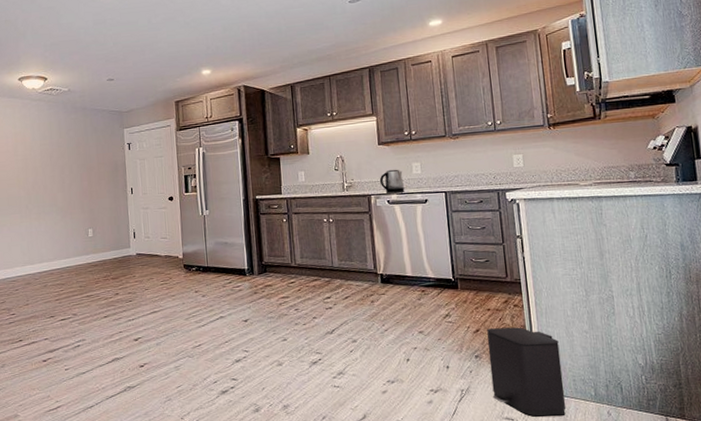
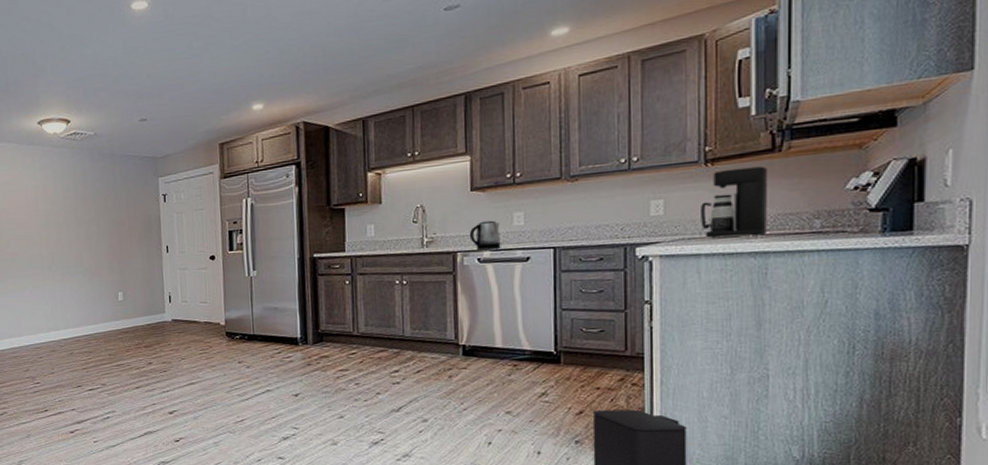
coffee maker: none [549,130,598,185] -> present [699,166,768,238]

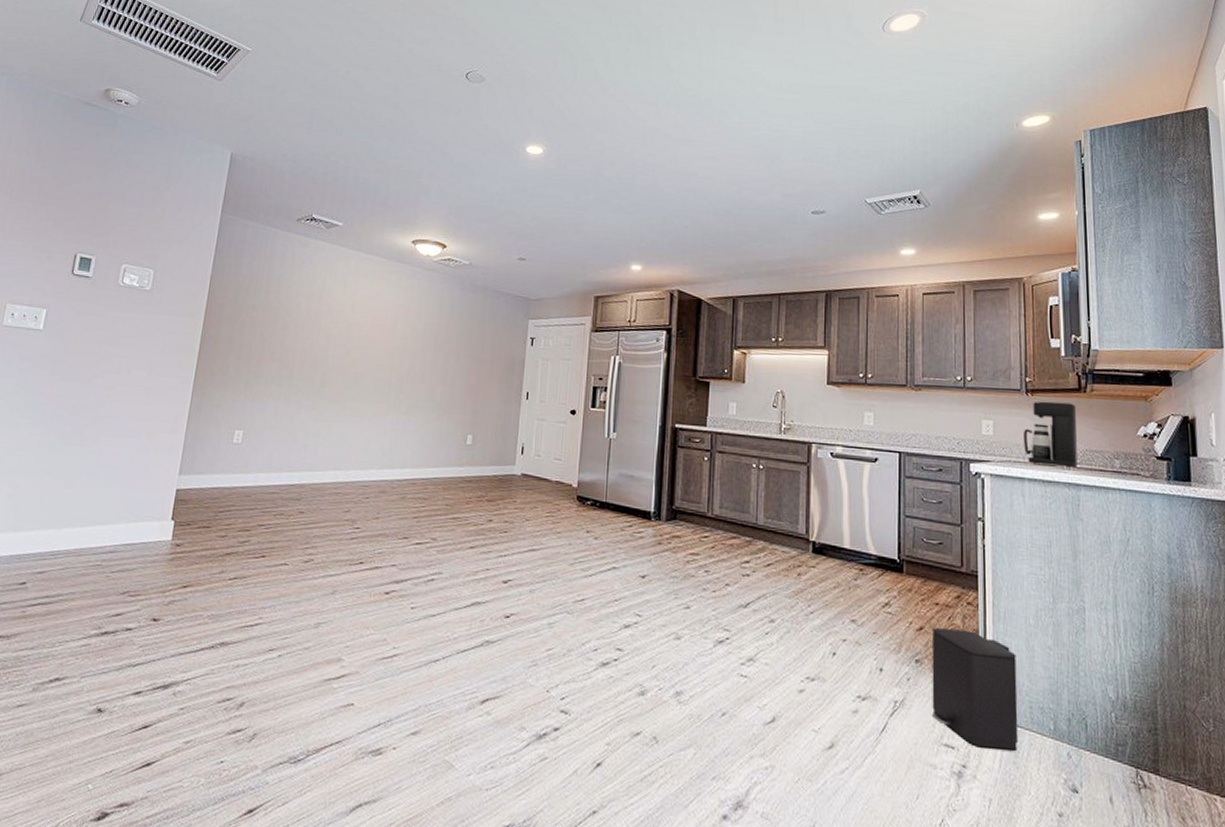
kettle: present [469,220,501,251] -> none [824,415,852,447]

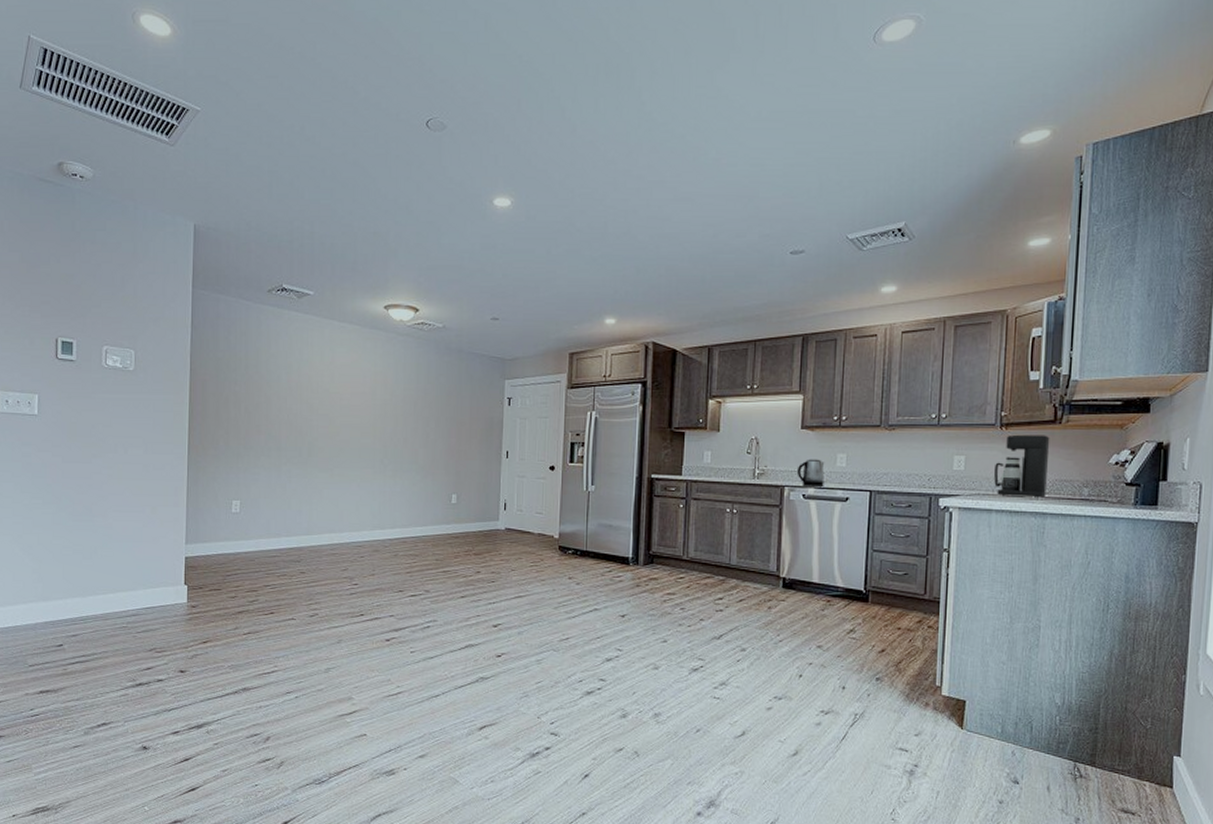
kettle: none [824,415,852,447] -> present [796,459,825,488]
pedal bin: present [931,628,1019,752] -> none [889,650,971,752]

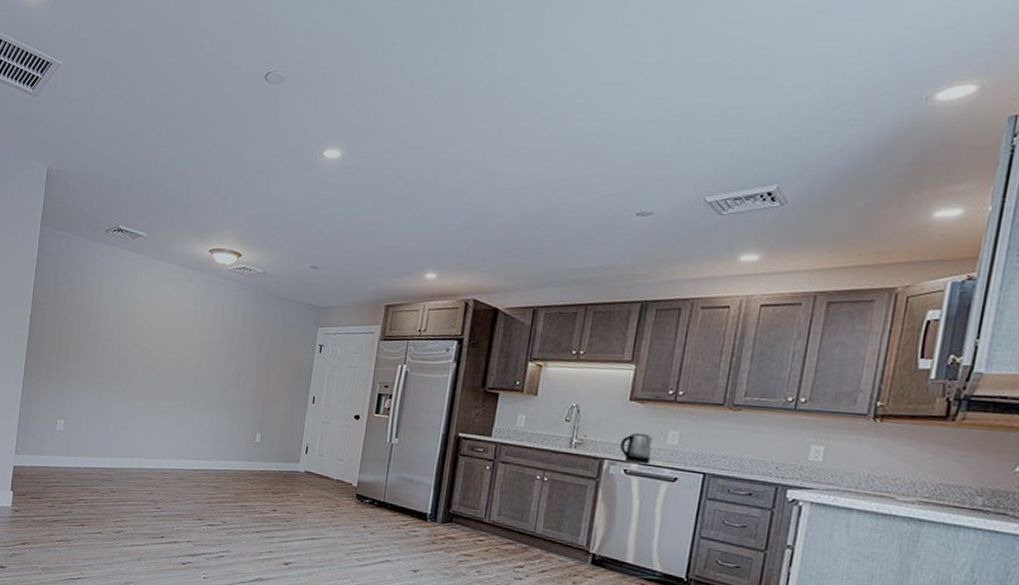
coffee maker: present [993,434,1050,498] -> none [859,428,938,502]

